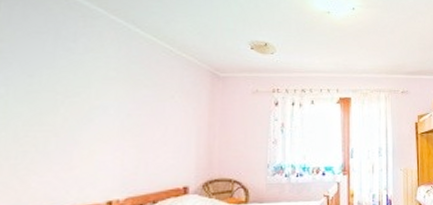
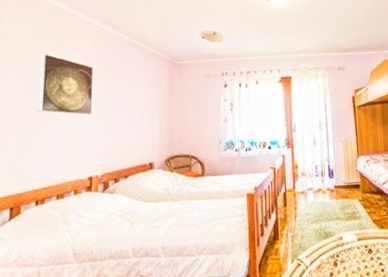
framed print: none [42,53,118,130] -> present [37,53,94,116]

